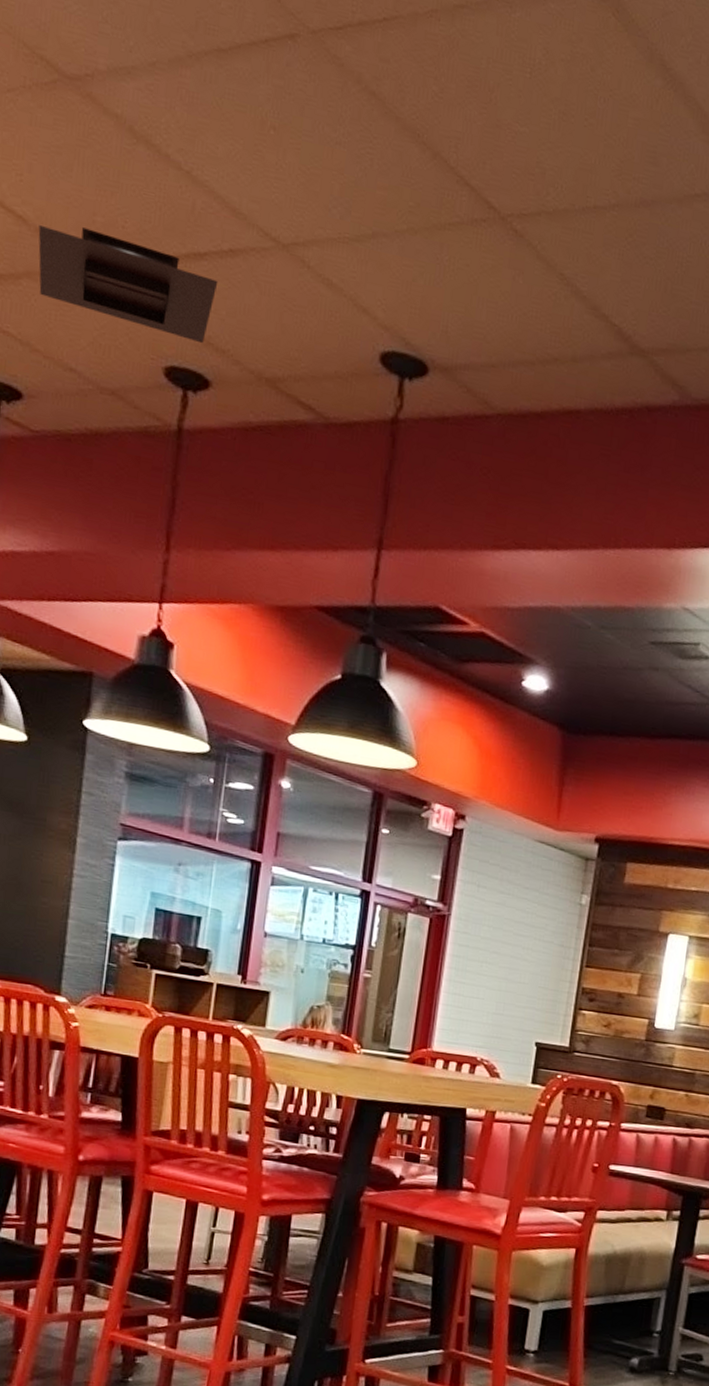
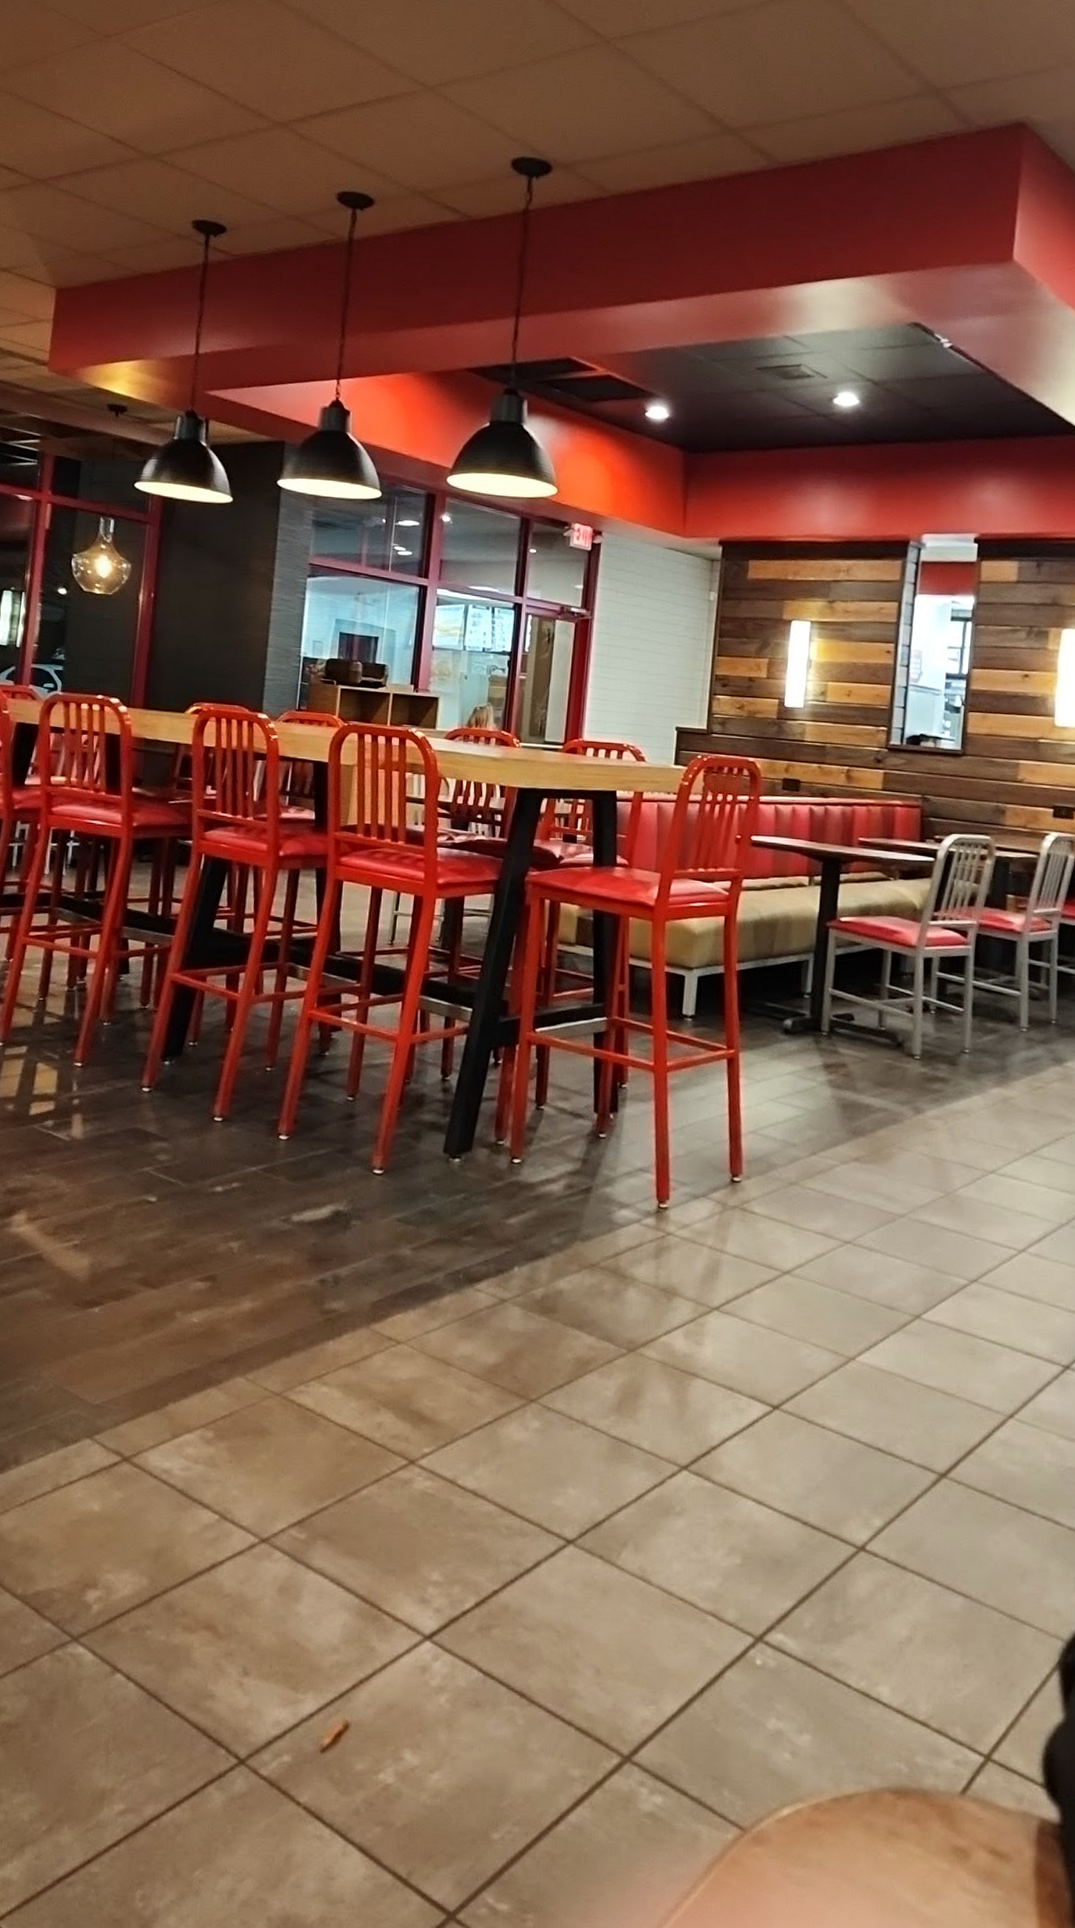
ceiling vent: present [38,225,218,344] -> none [237,96,378,172]

